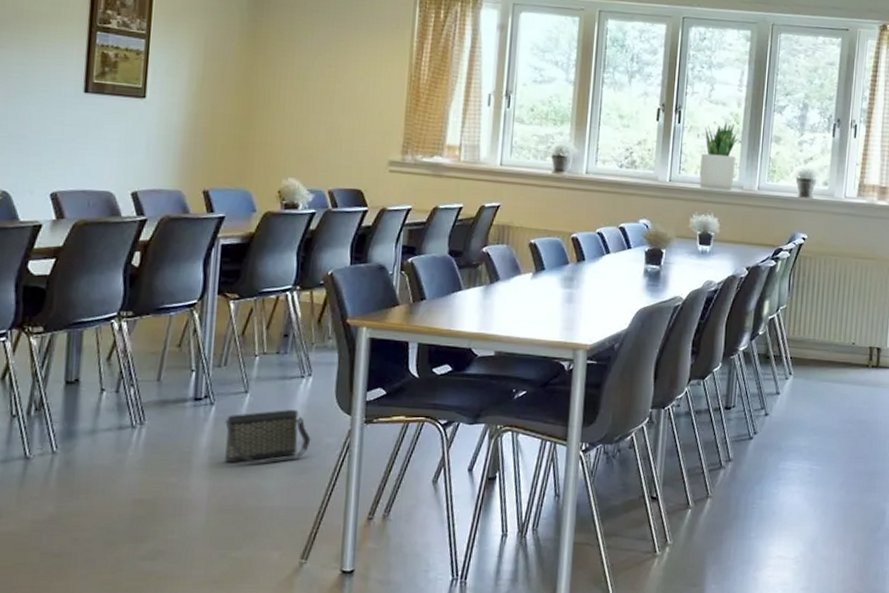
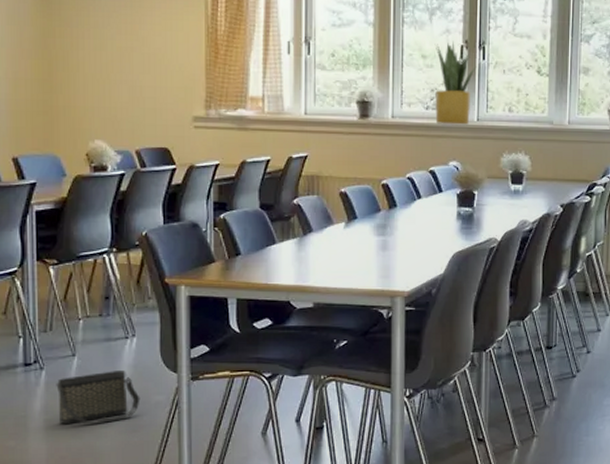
planter: none [628,103,672,185] -> present [434,40,477,125]
planter: present [699,122,738,191] -> none [508,55,545,127]

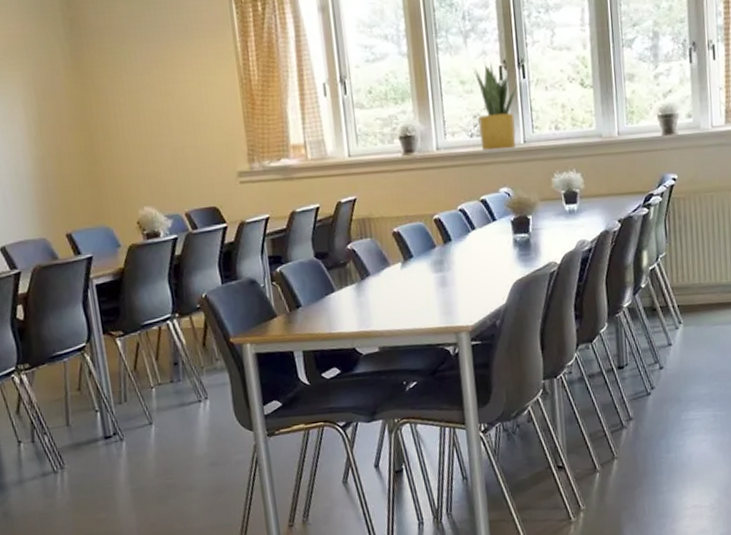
handbag: present [56,371,140,424] -> none [137,434,221,492]

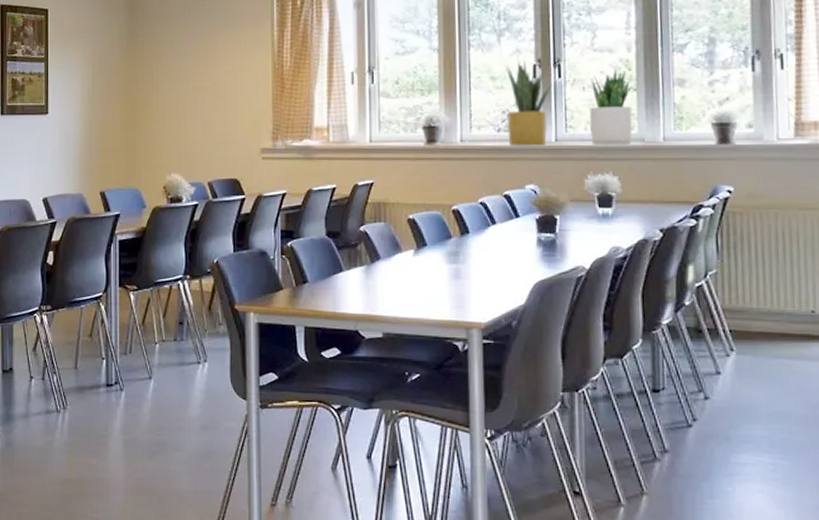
planter: none [553,67,591,144] -> present [590,70,633,145]

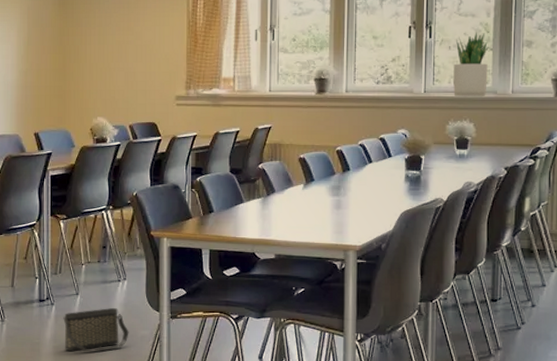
handbag: none [134,395,211,447] -> present [63,308,129,352]
planter: present [504,60,552,146] -> none [385,22,424,97]

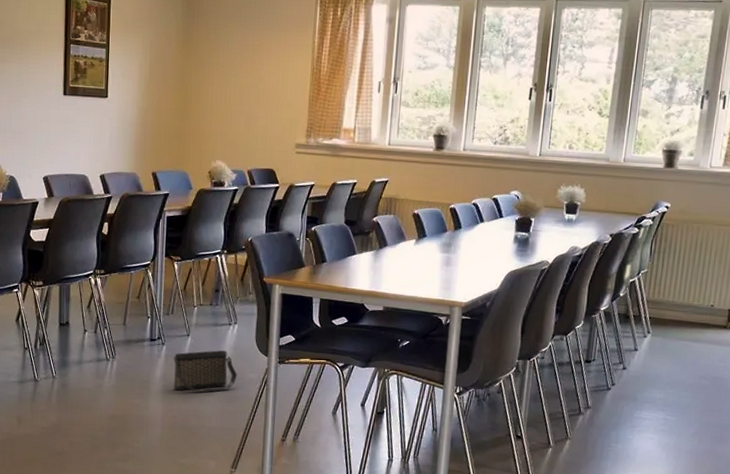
planter: present [453,32,489,96] -> none [567,98,606,163]

